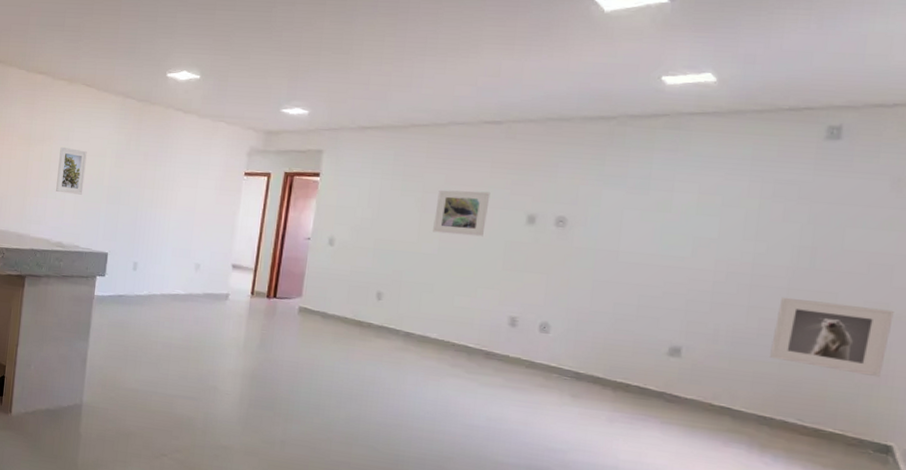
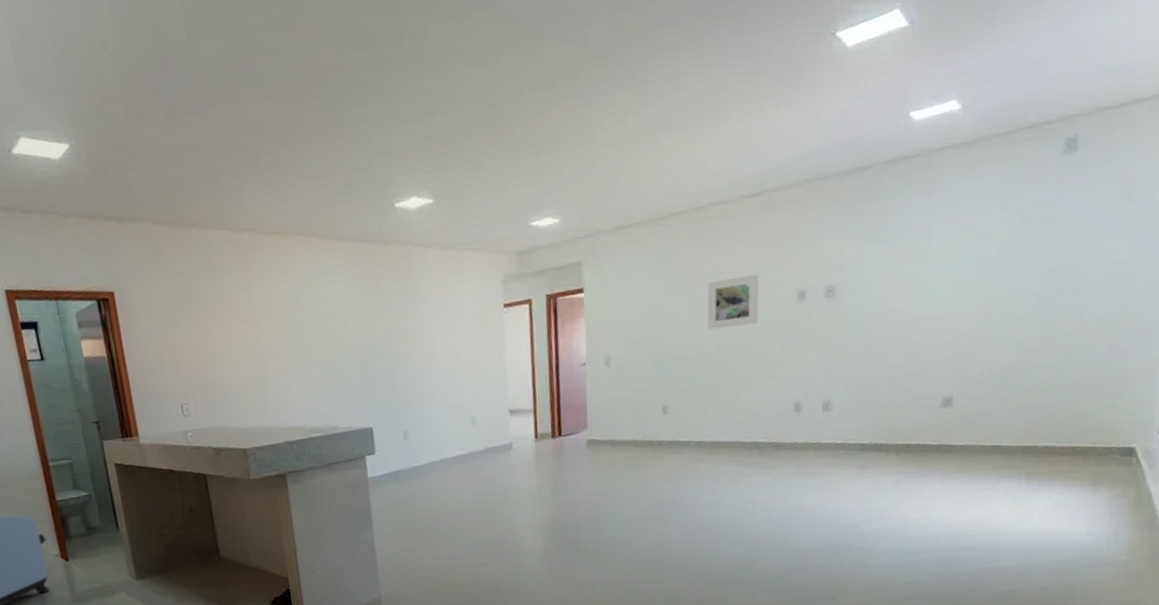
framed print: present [56,146,87,195] -> none [291,314,329,370]
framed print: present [770,297,894,378] -> none [1029,317,1131,389]

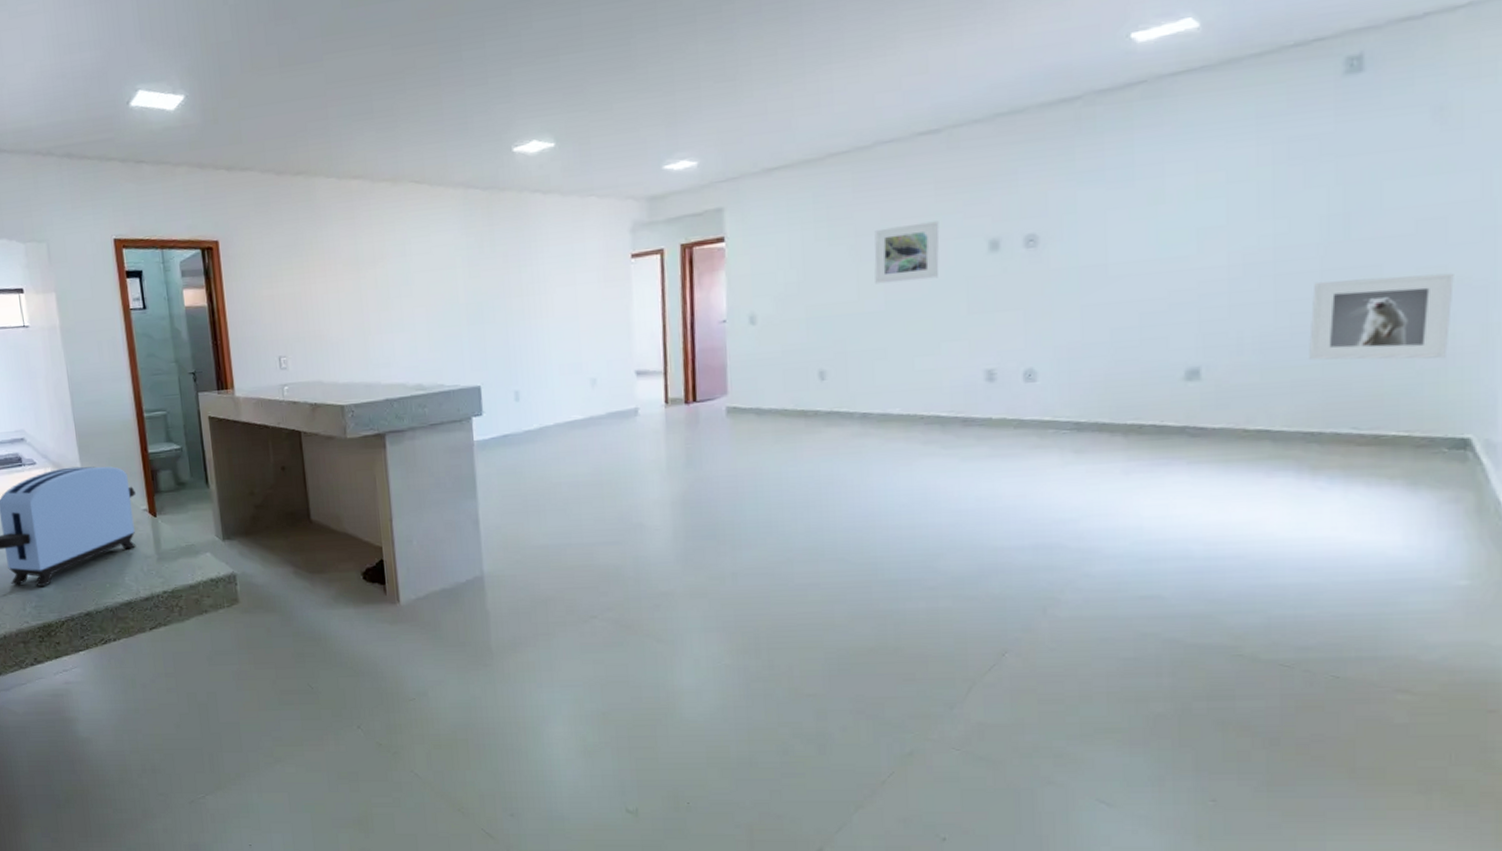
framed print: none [1029,317,1131,389] -> present [1309,273,1454,361]

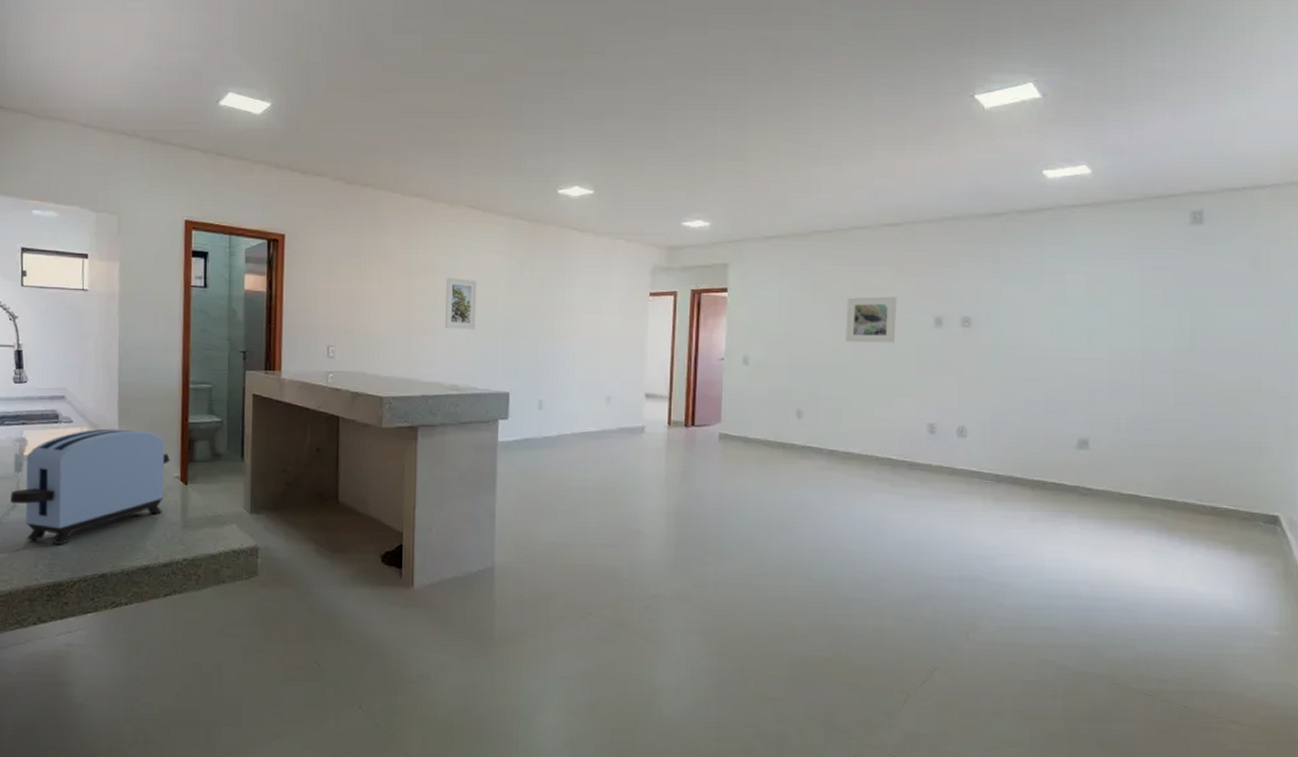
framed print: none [397,264,436,323] -> present [445,277,477,330]
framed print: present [1309,273,1454,361] -> none [1166,380,1266,451]

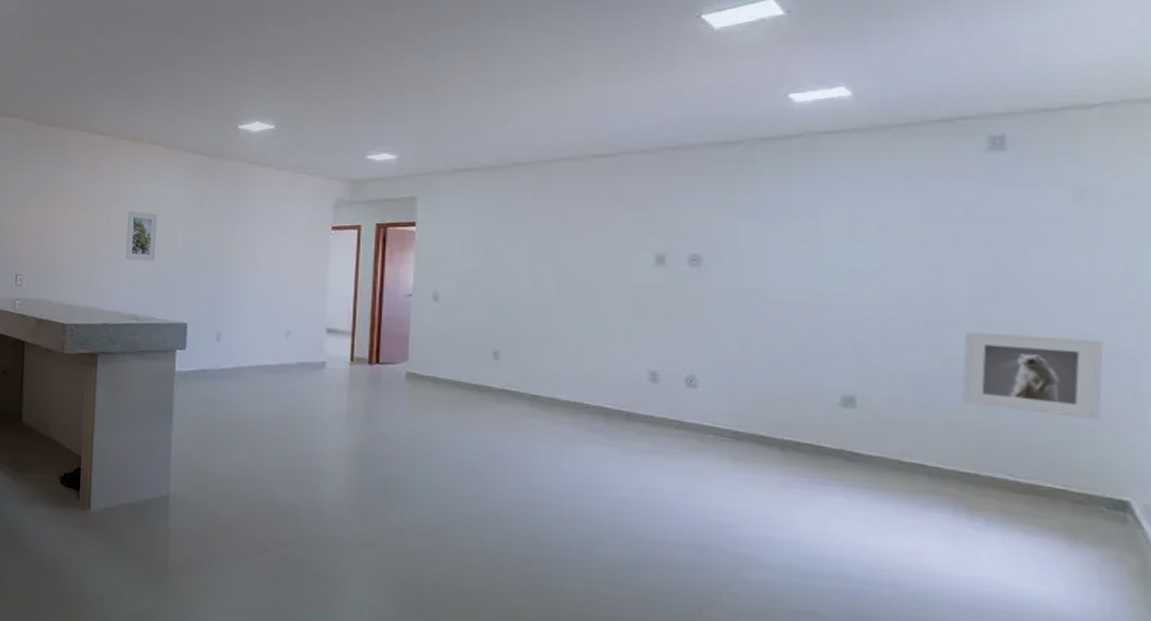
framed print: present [846,296,897,343] -> none [549,232,610,282]
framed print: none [1166,380,1266,451] -> present [962,331,1104,420]

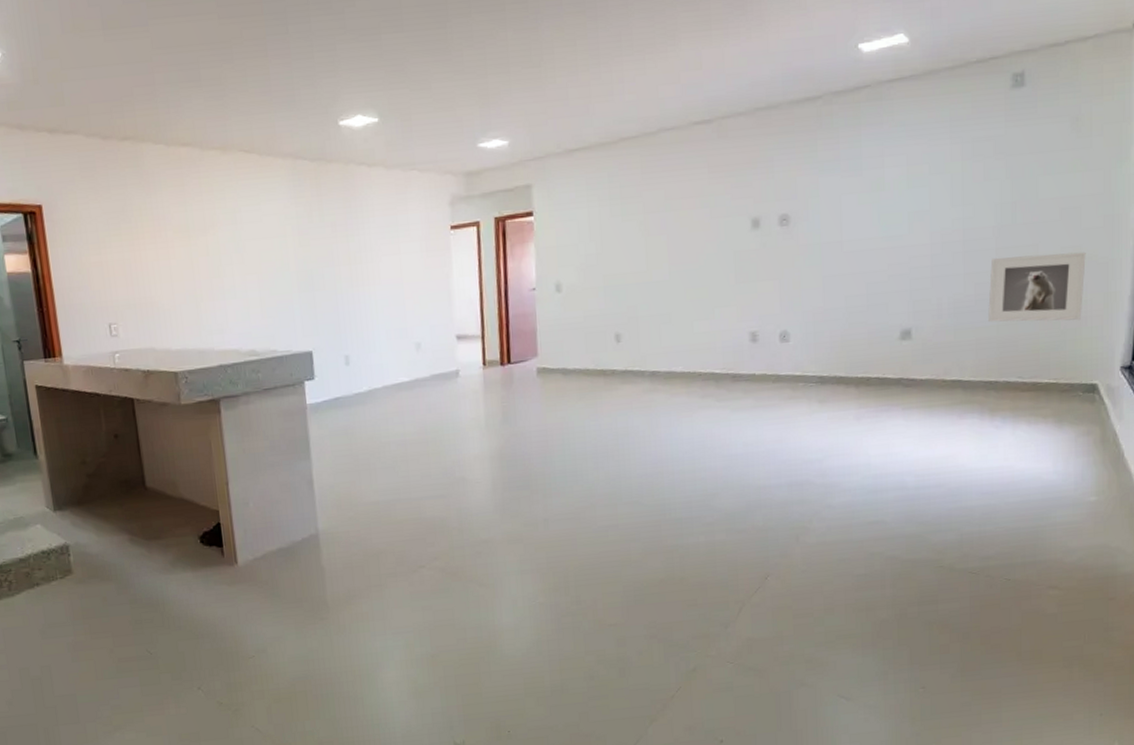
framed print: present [126,210,157,261] -> none [228,233,268,290]

